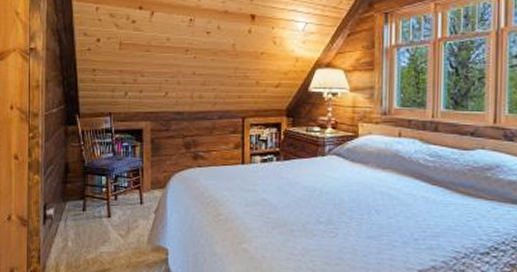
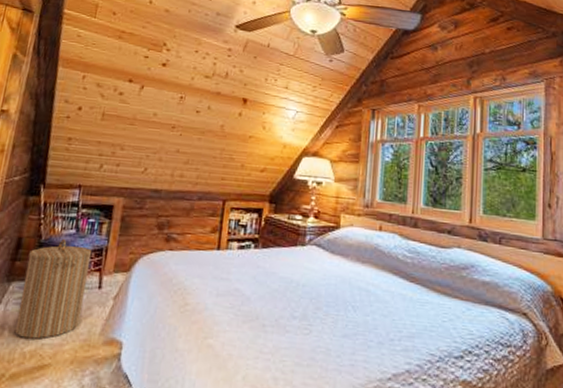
laundry hamper: none [76,162,130,249] -> present [14,238,92,340]

